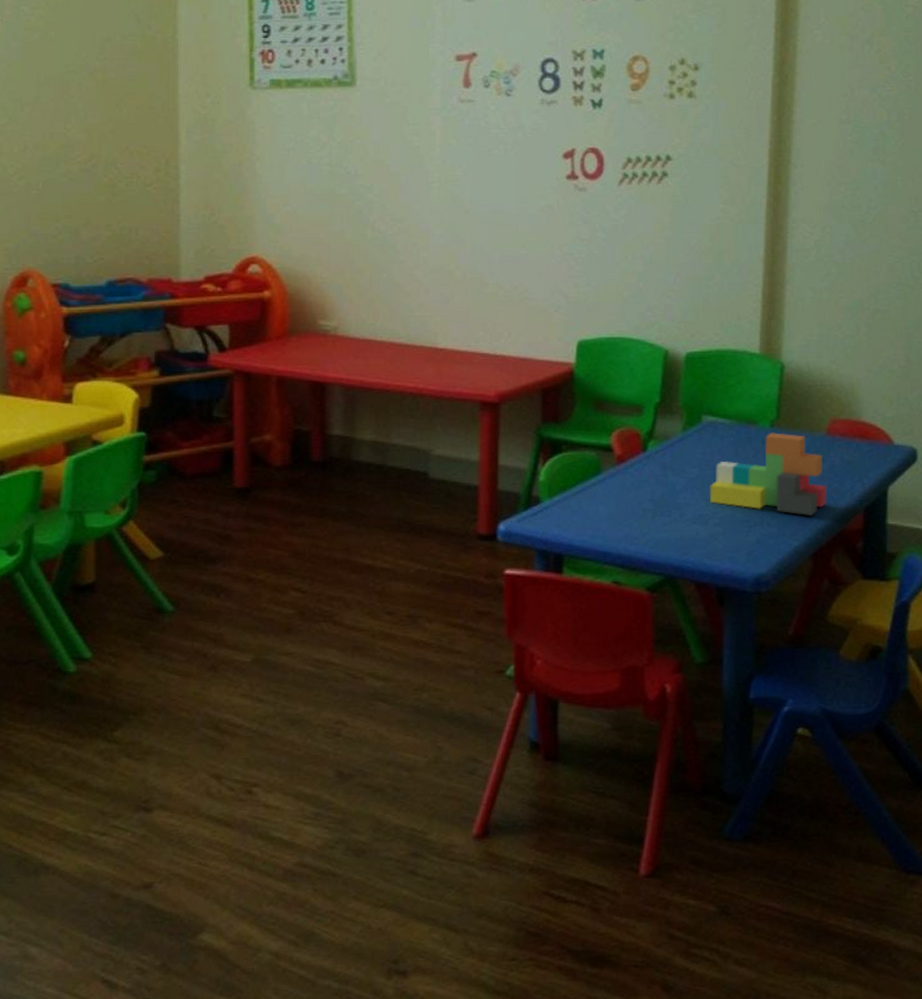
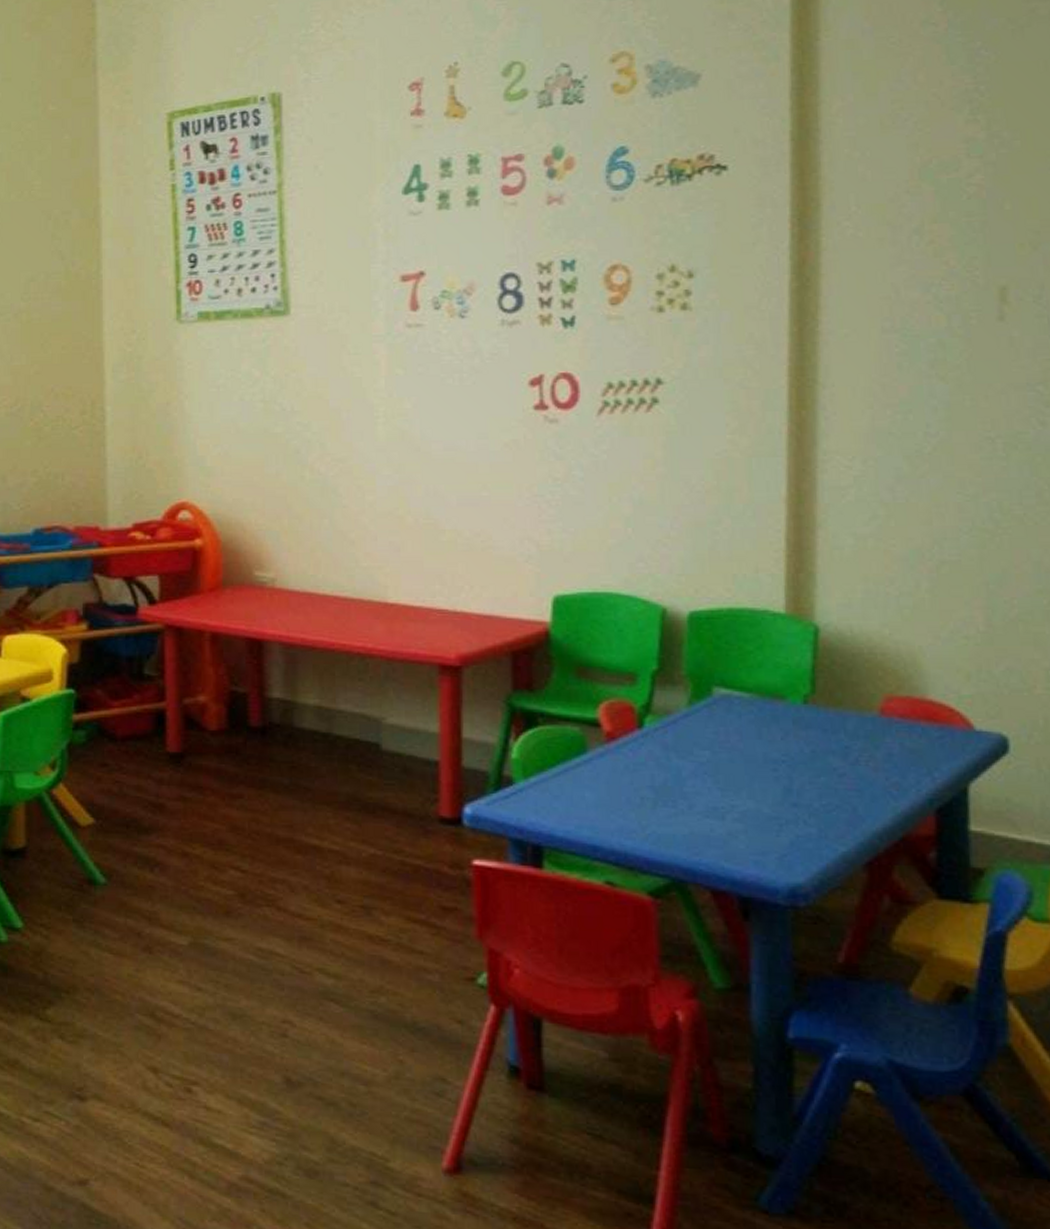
building blocks: present [709,432,828,517] -> none [725,710,885,816]

